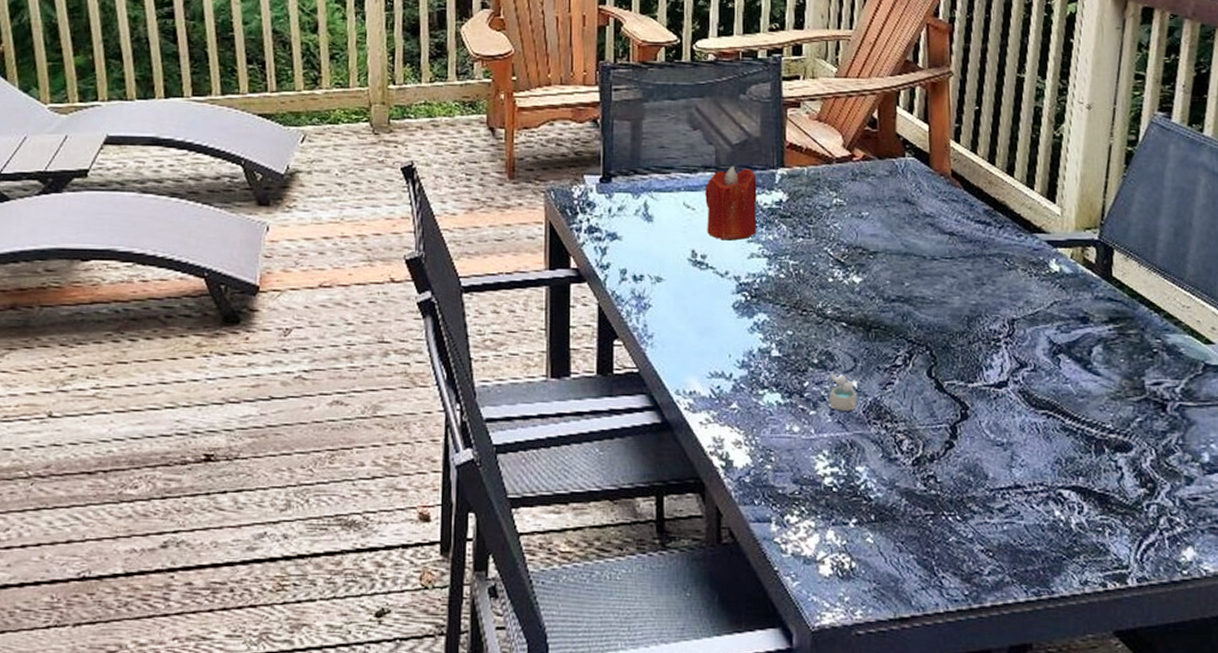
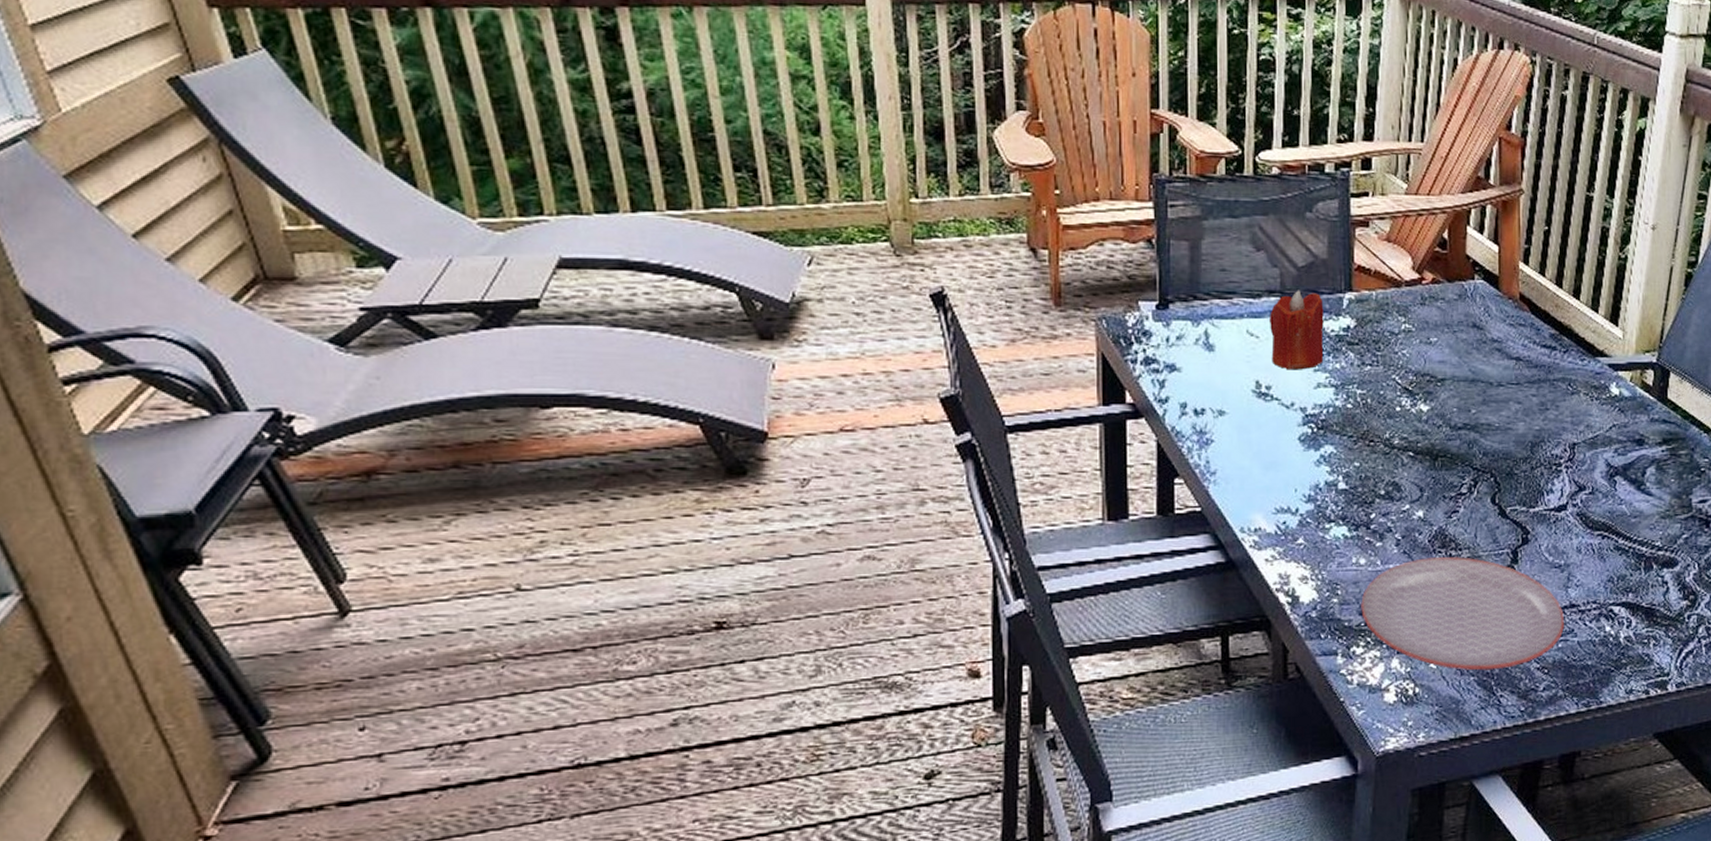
plate: none [795,429,1009,549] -> present [1361,557,1564,670]
cup: present [829,373,858,411] -> none [1395,503,1424,541]

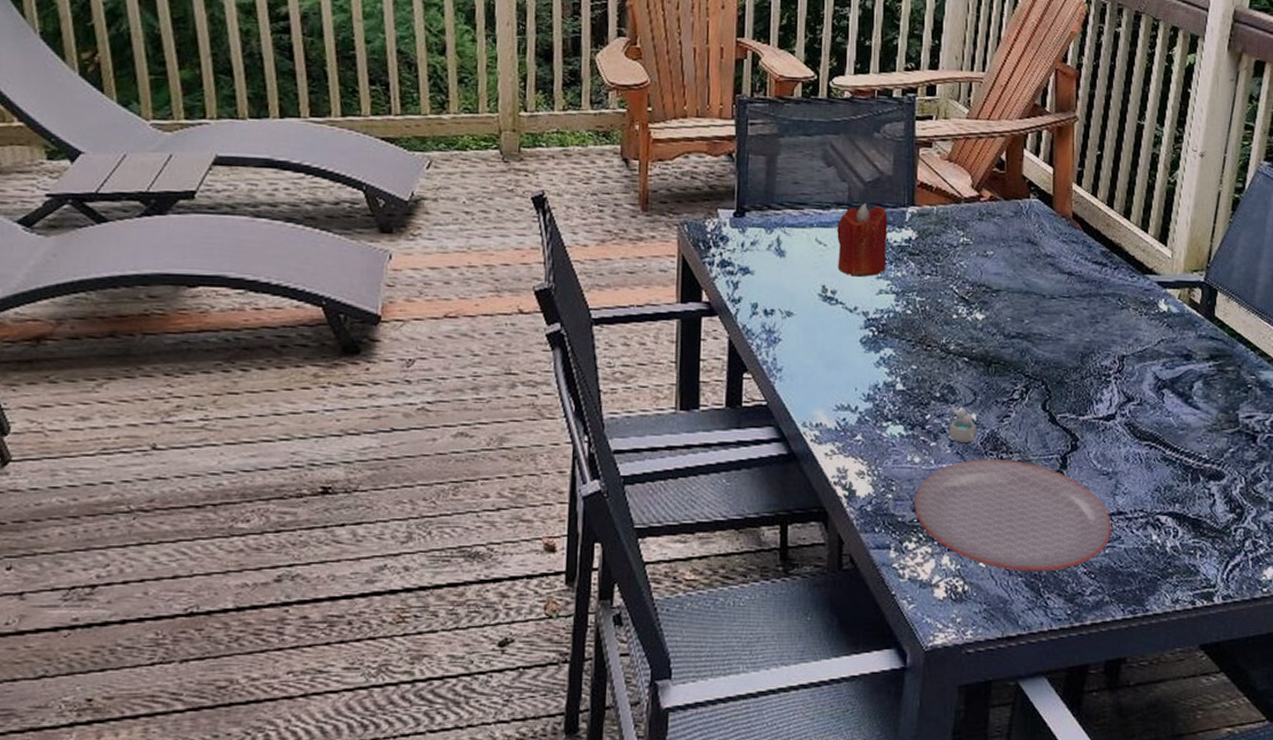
cup: none [1395,503,1424,541] -> present [949,406,976,442]

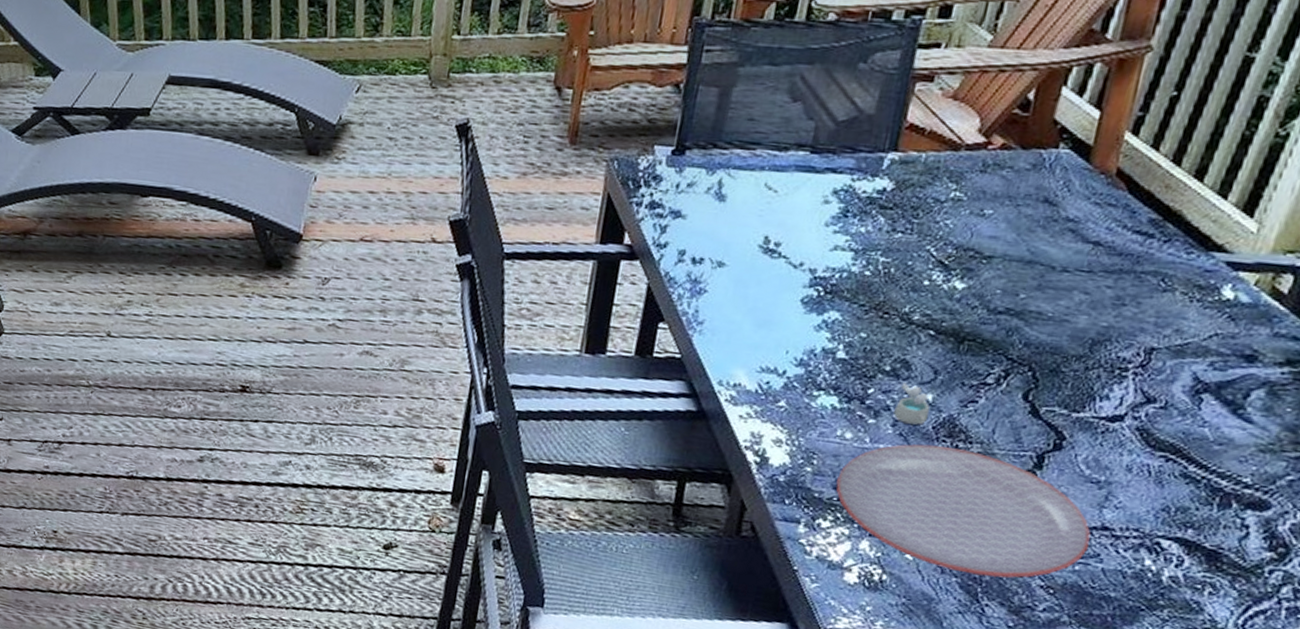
candle: present [837,203,888,277] -> none [787,146,860,230]

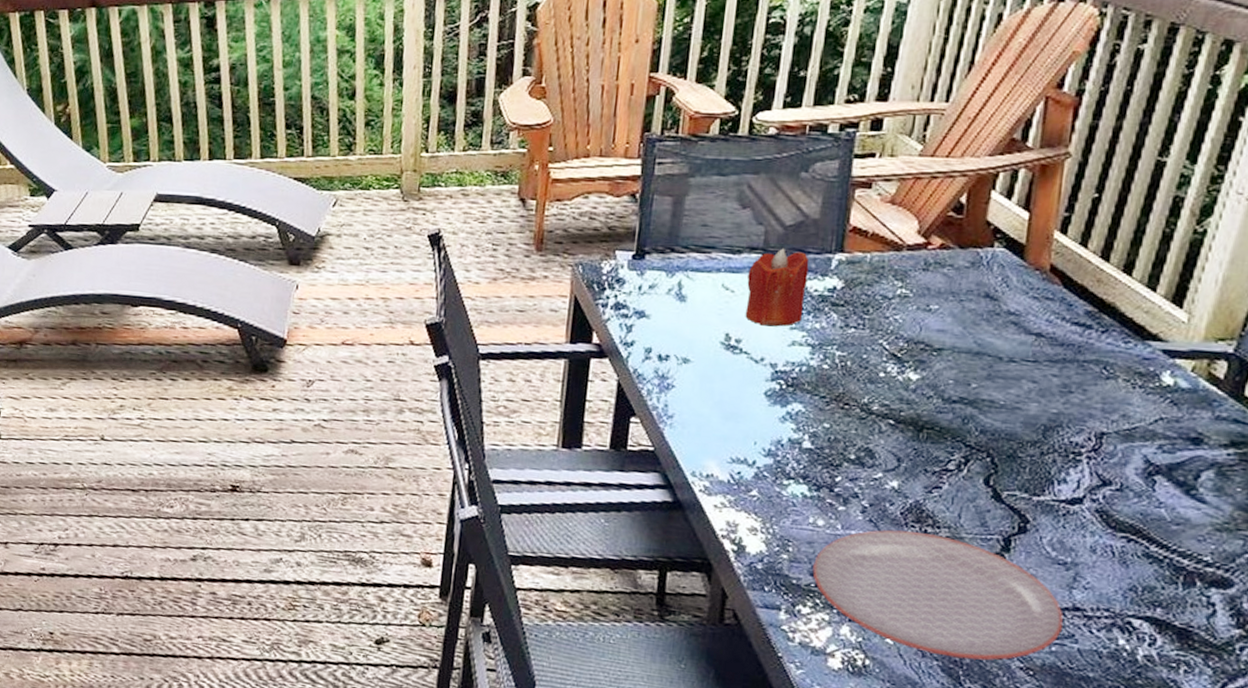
candle: none [787,146,860,230] -> present [745,248,809,327]
cup: present [894,382,930,425] -> none [862,470,897,511]

